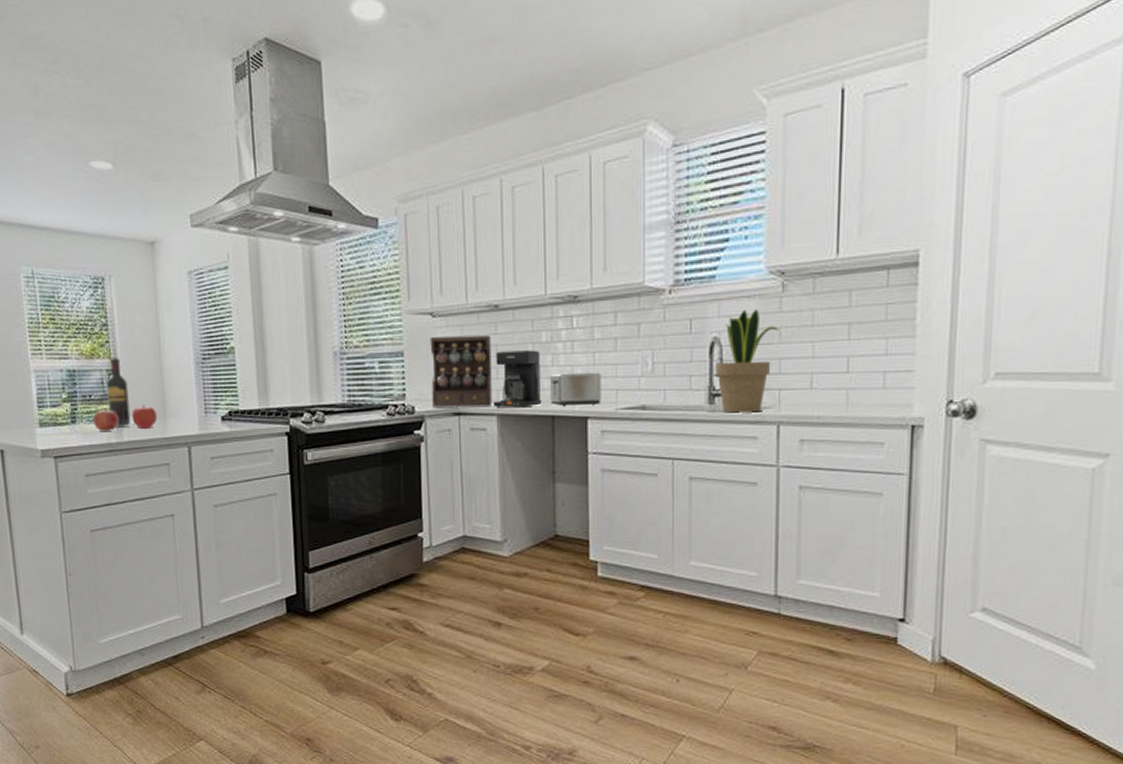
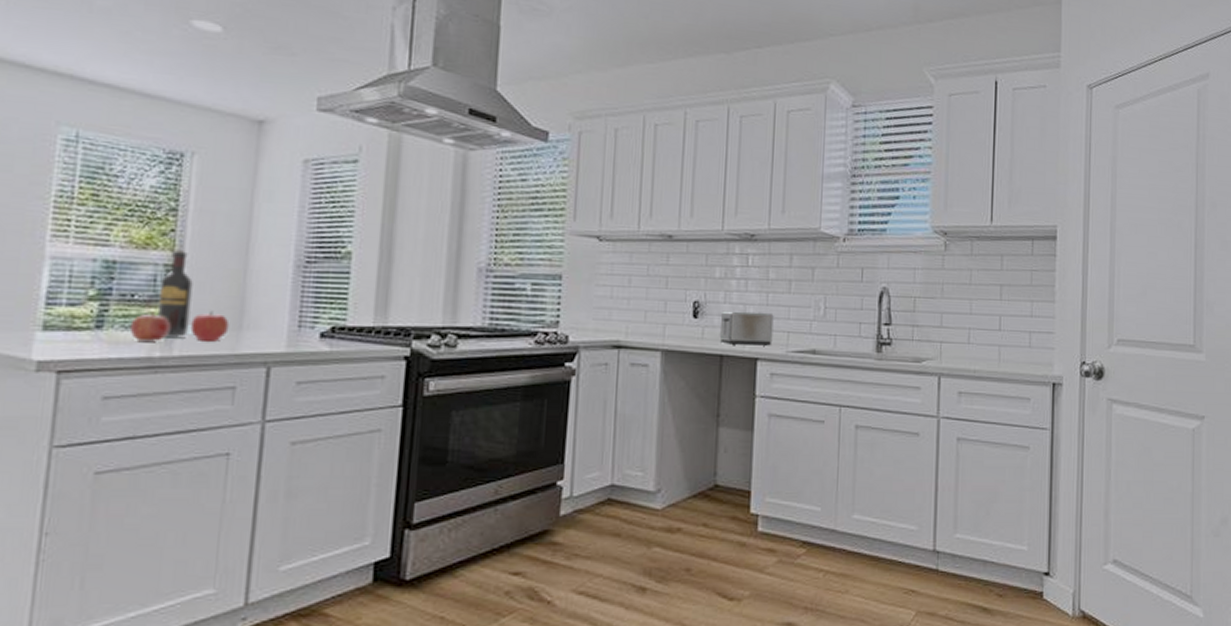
spice rack: present [430,335,493,408] -> none [589,262,661,342]
coffee maker: present [493,350,542,408] -> none [657,283,712,345]
potted plant: present [715,309,780,413] -> none [883,263,942,363]

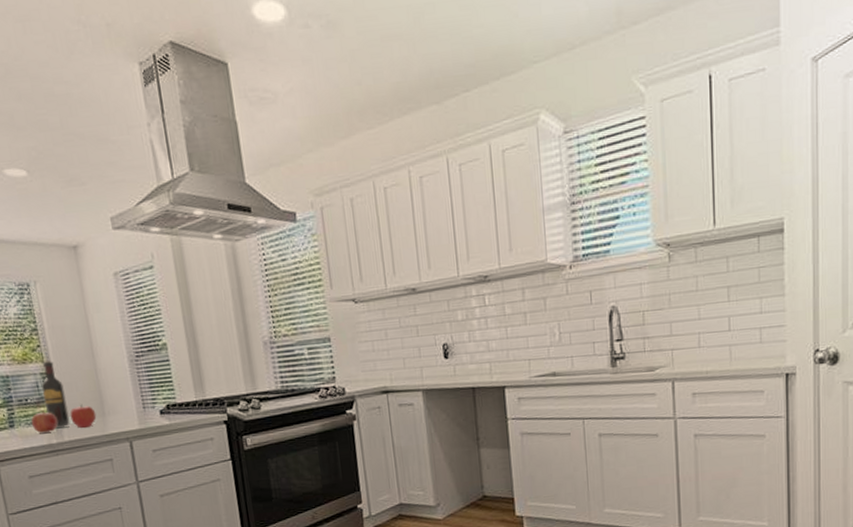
toaster: present [719,310,774,346] -> none [467,345,516,378]

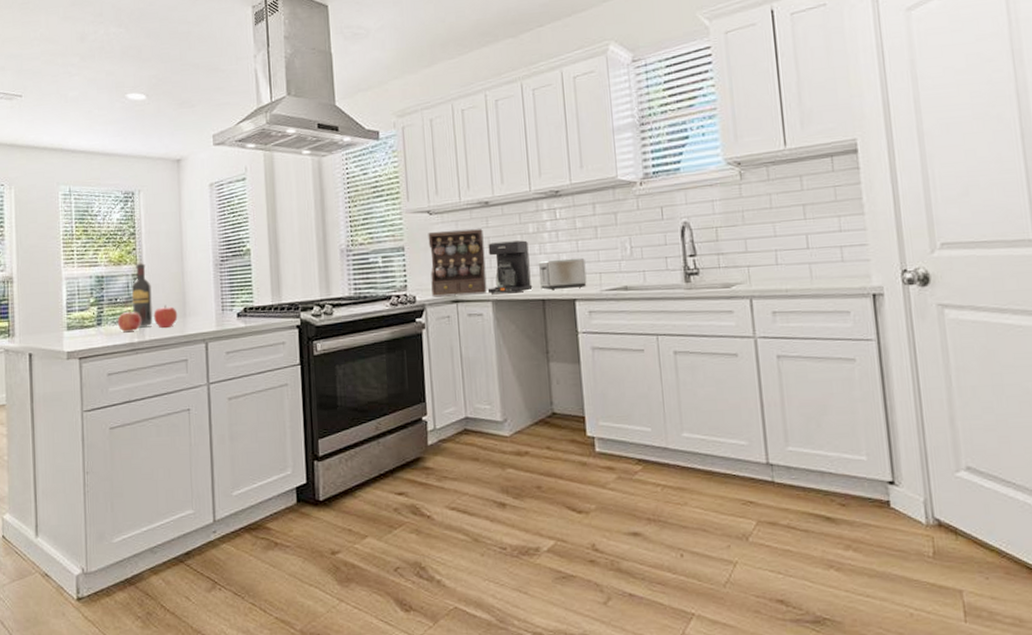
spice rack: none [354,317,417,387] -> present [428,229,487,296]
coffee maker: none [416,328,463,383] -> present [487,240,533,294]
toaster: none [467,345,516,378] -> present [538,259,587,290]

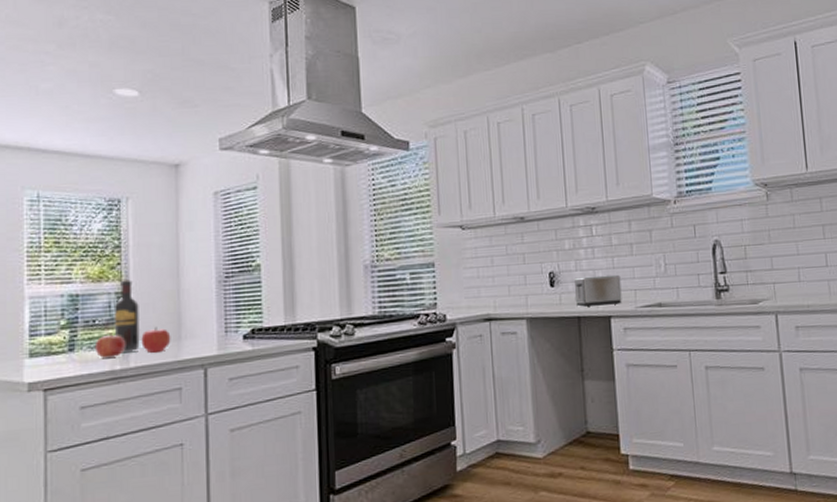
spice rack: present [428,229,487,296] -> none [460,245,522,314]
coffee maker: present [487,240,533,294] -> none [522,257,568,311]

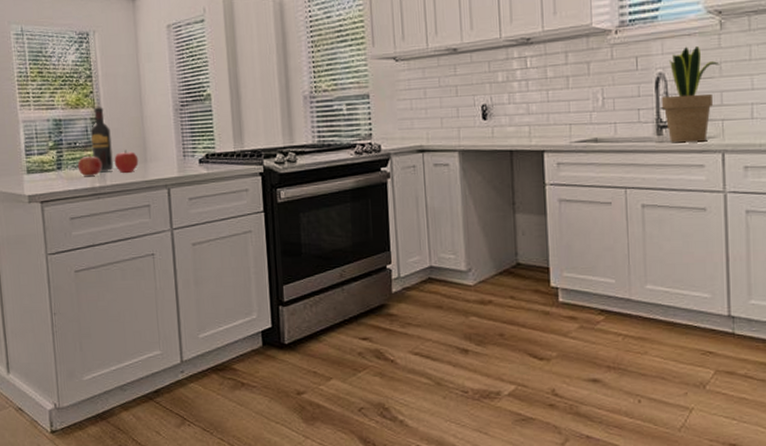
toaster: present [573,275,622,307] -> none [506,109,556,141]
potted plant: none [718,215,769,306] -> present [661,46,720,143]

